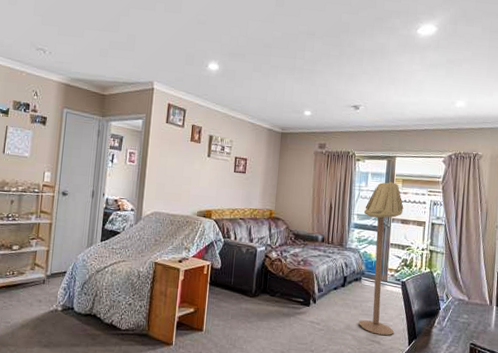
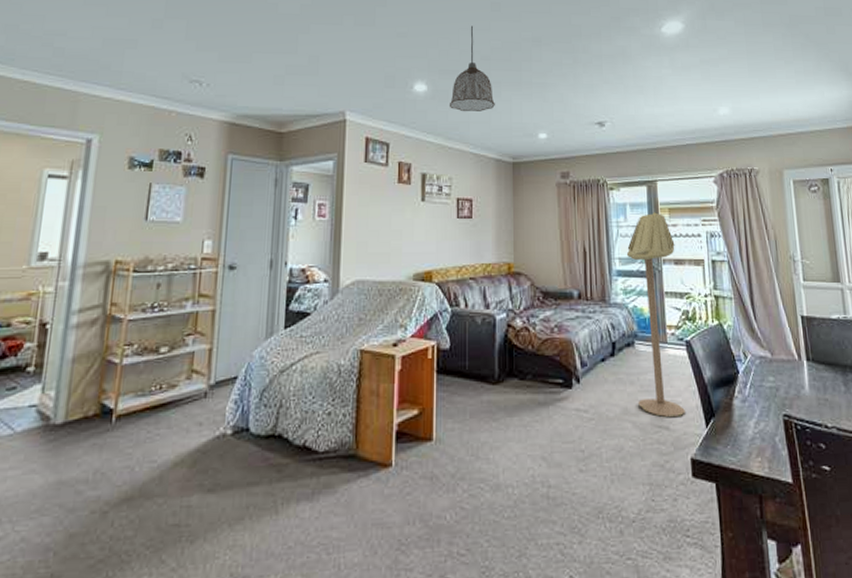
pendant lamp: none [236,17,272,90] -> present [450,25,495,112]

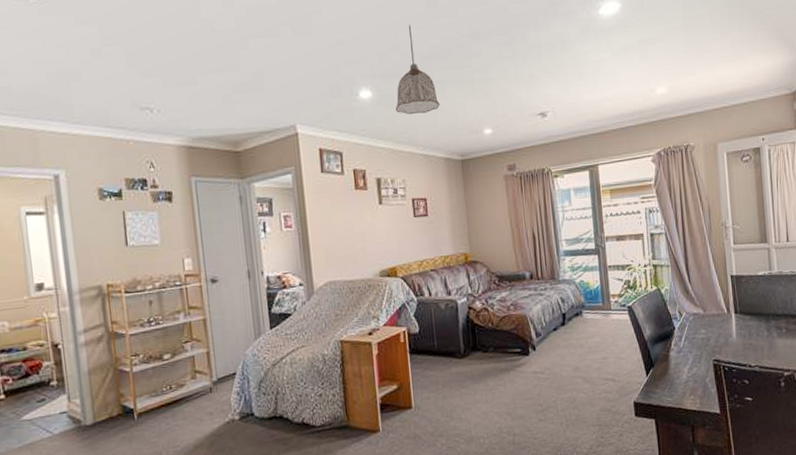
floor lamp: present [626,212,685,418] -> none [572,194,628,371]

